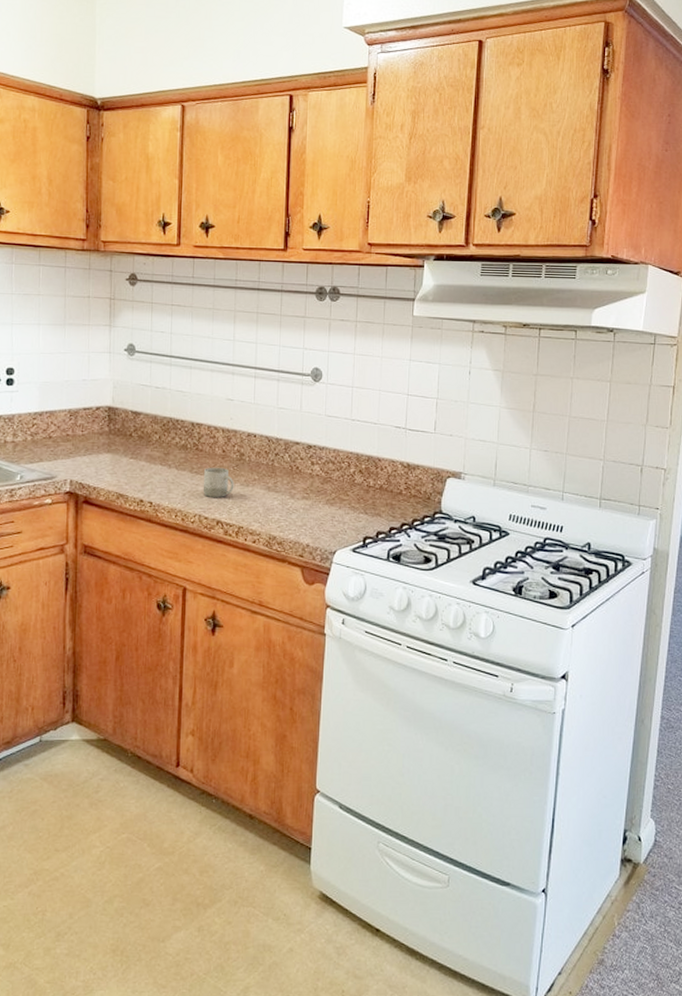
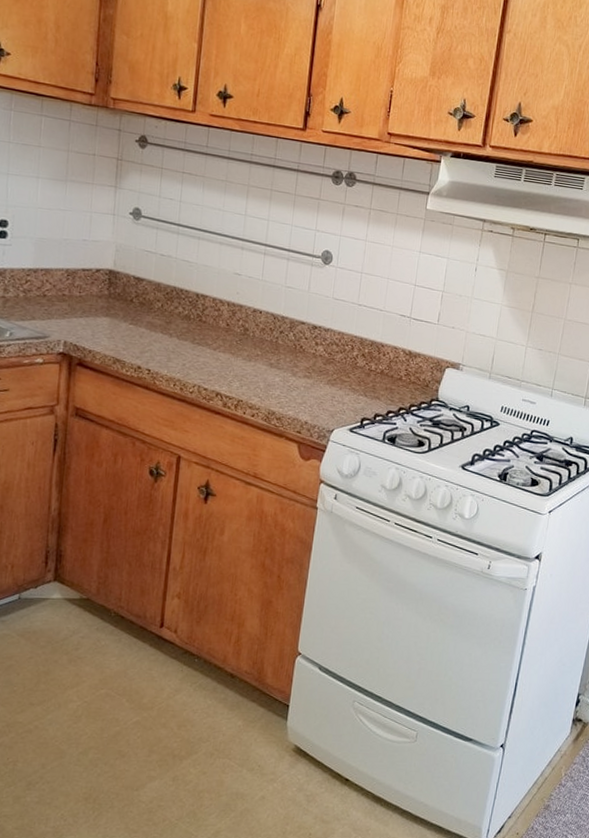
cup: present [203,467,234,497] -> none [204,339,237,370]

